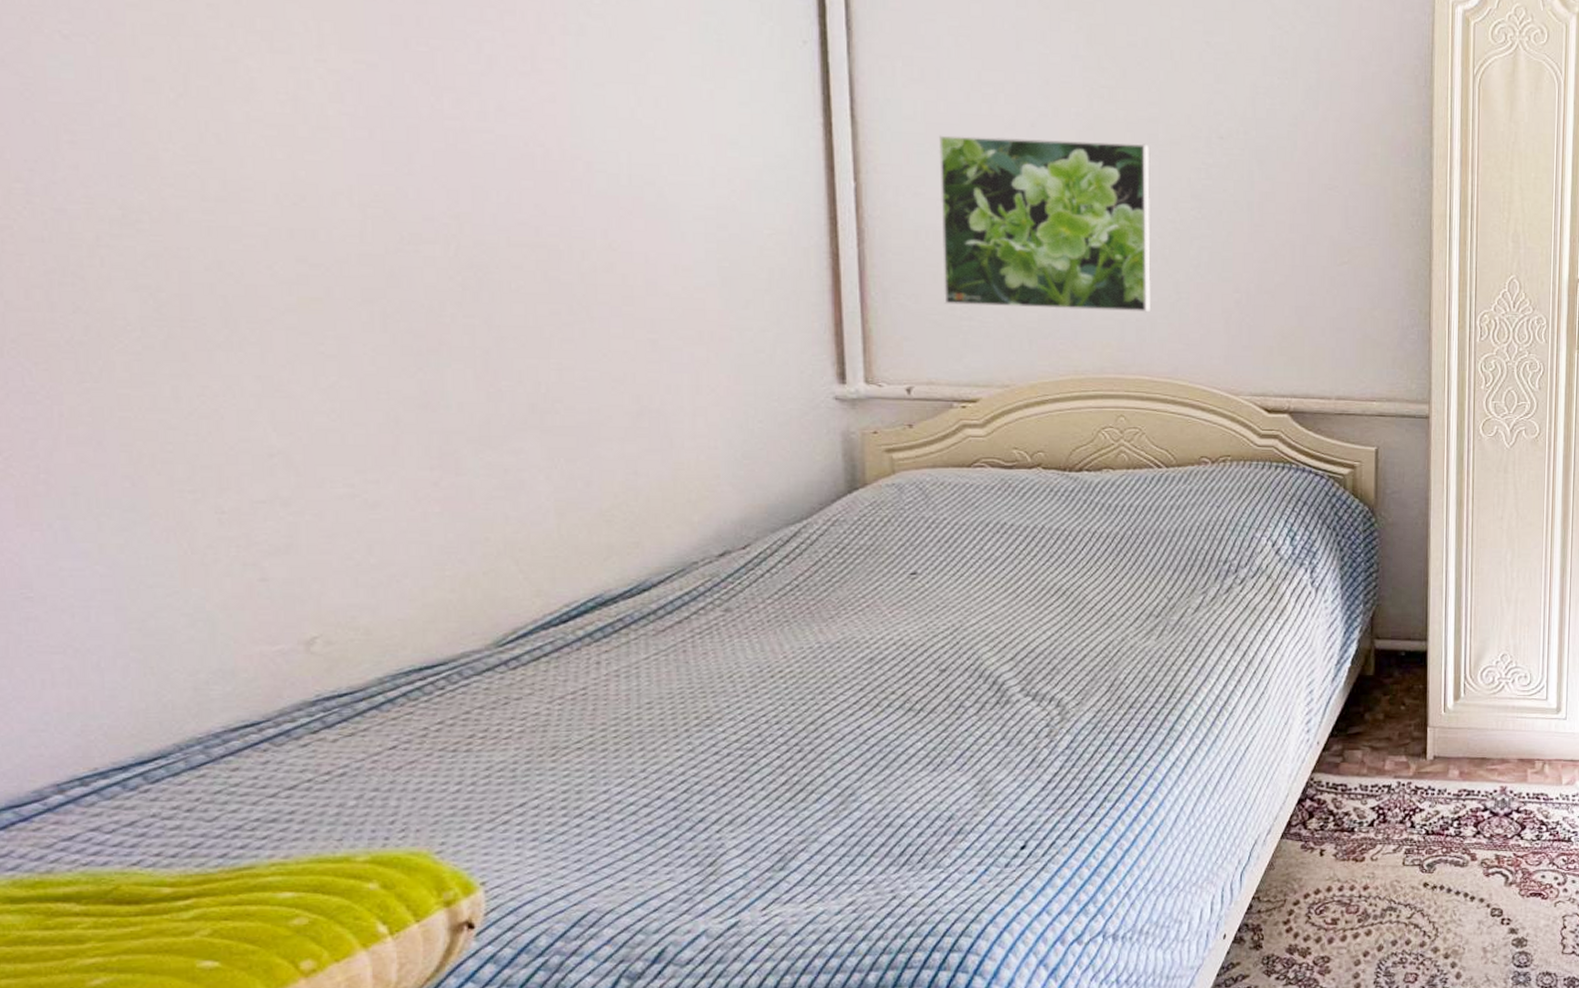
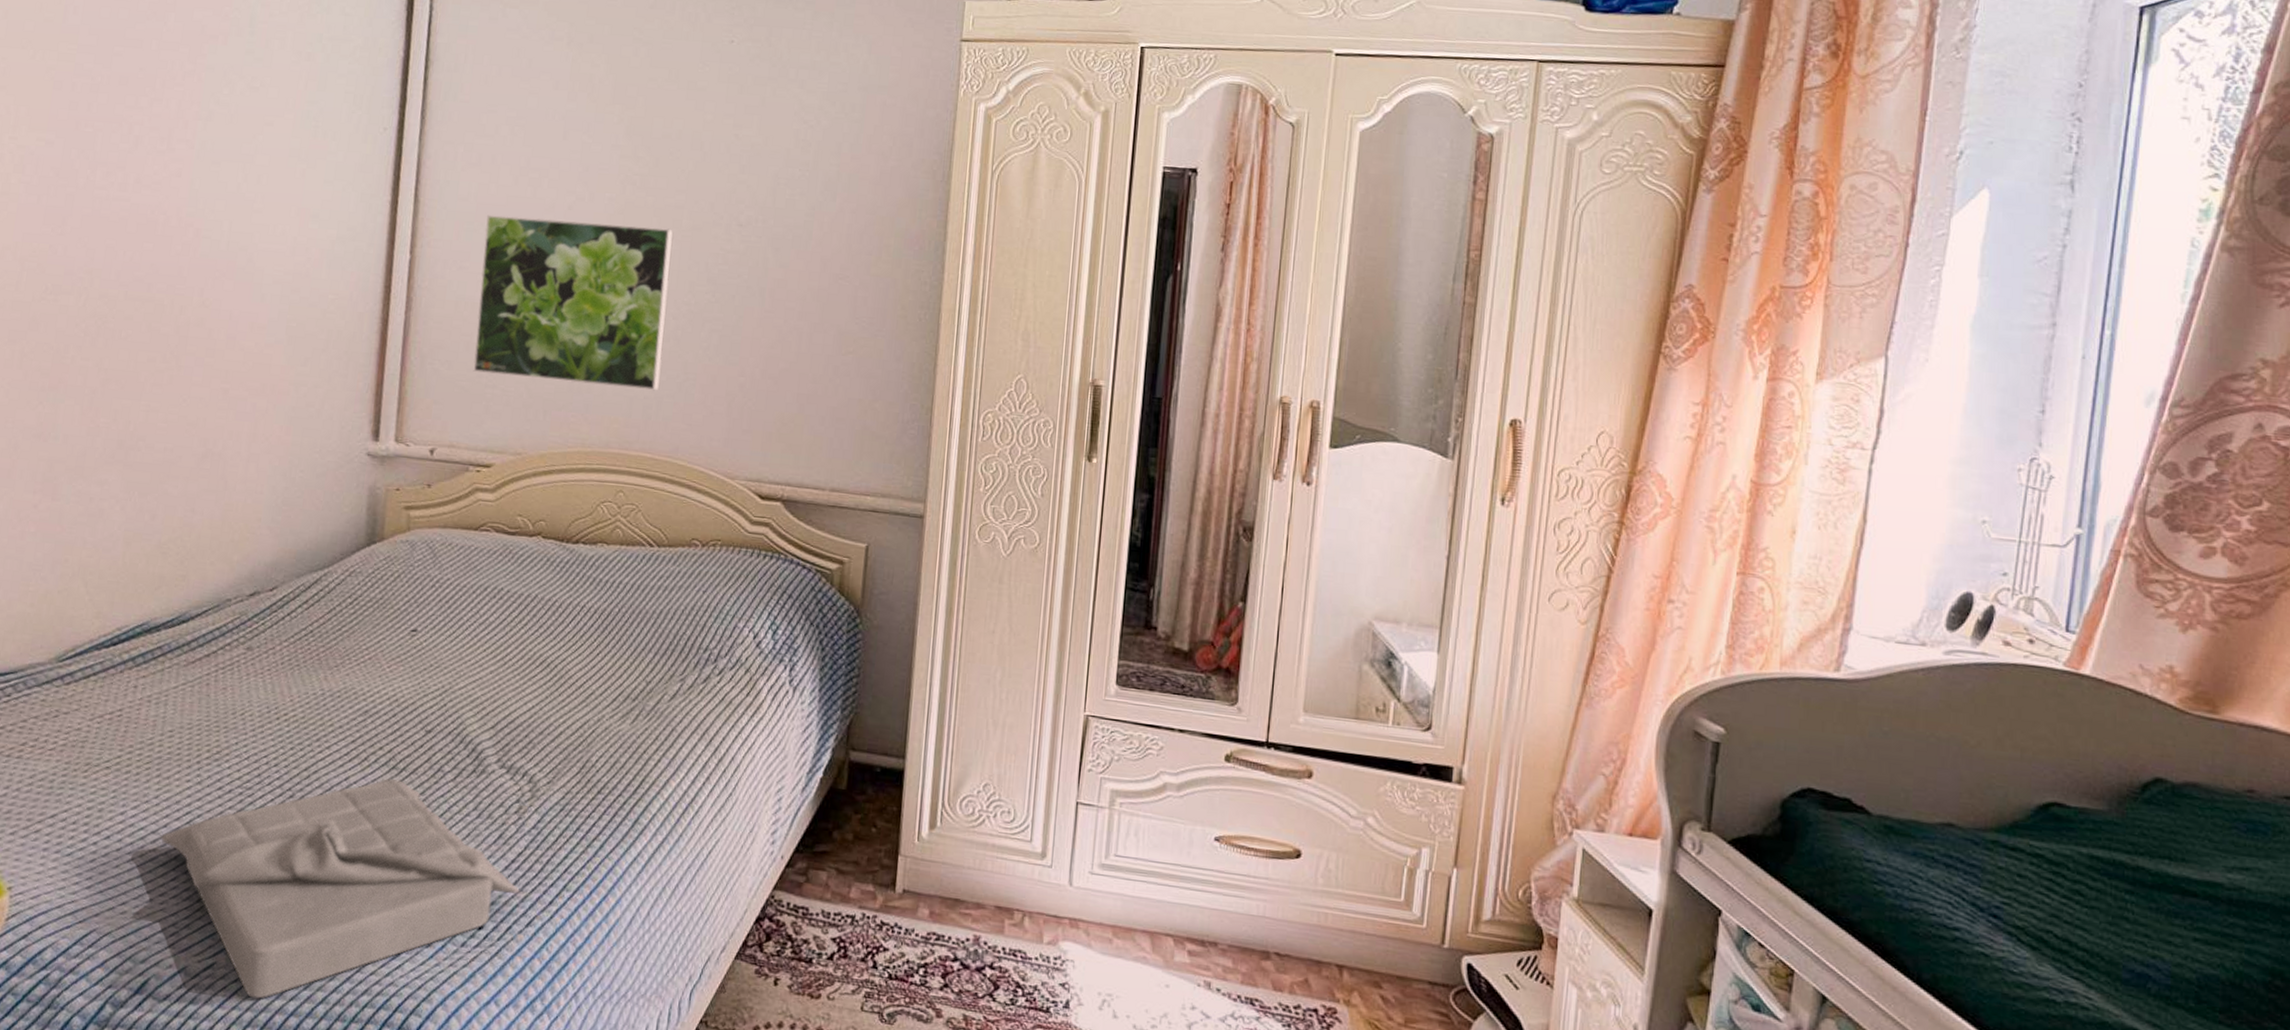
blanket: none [654,720,1060,948] -> present [160,778,520,999]

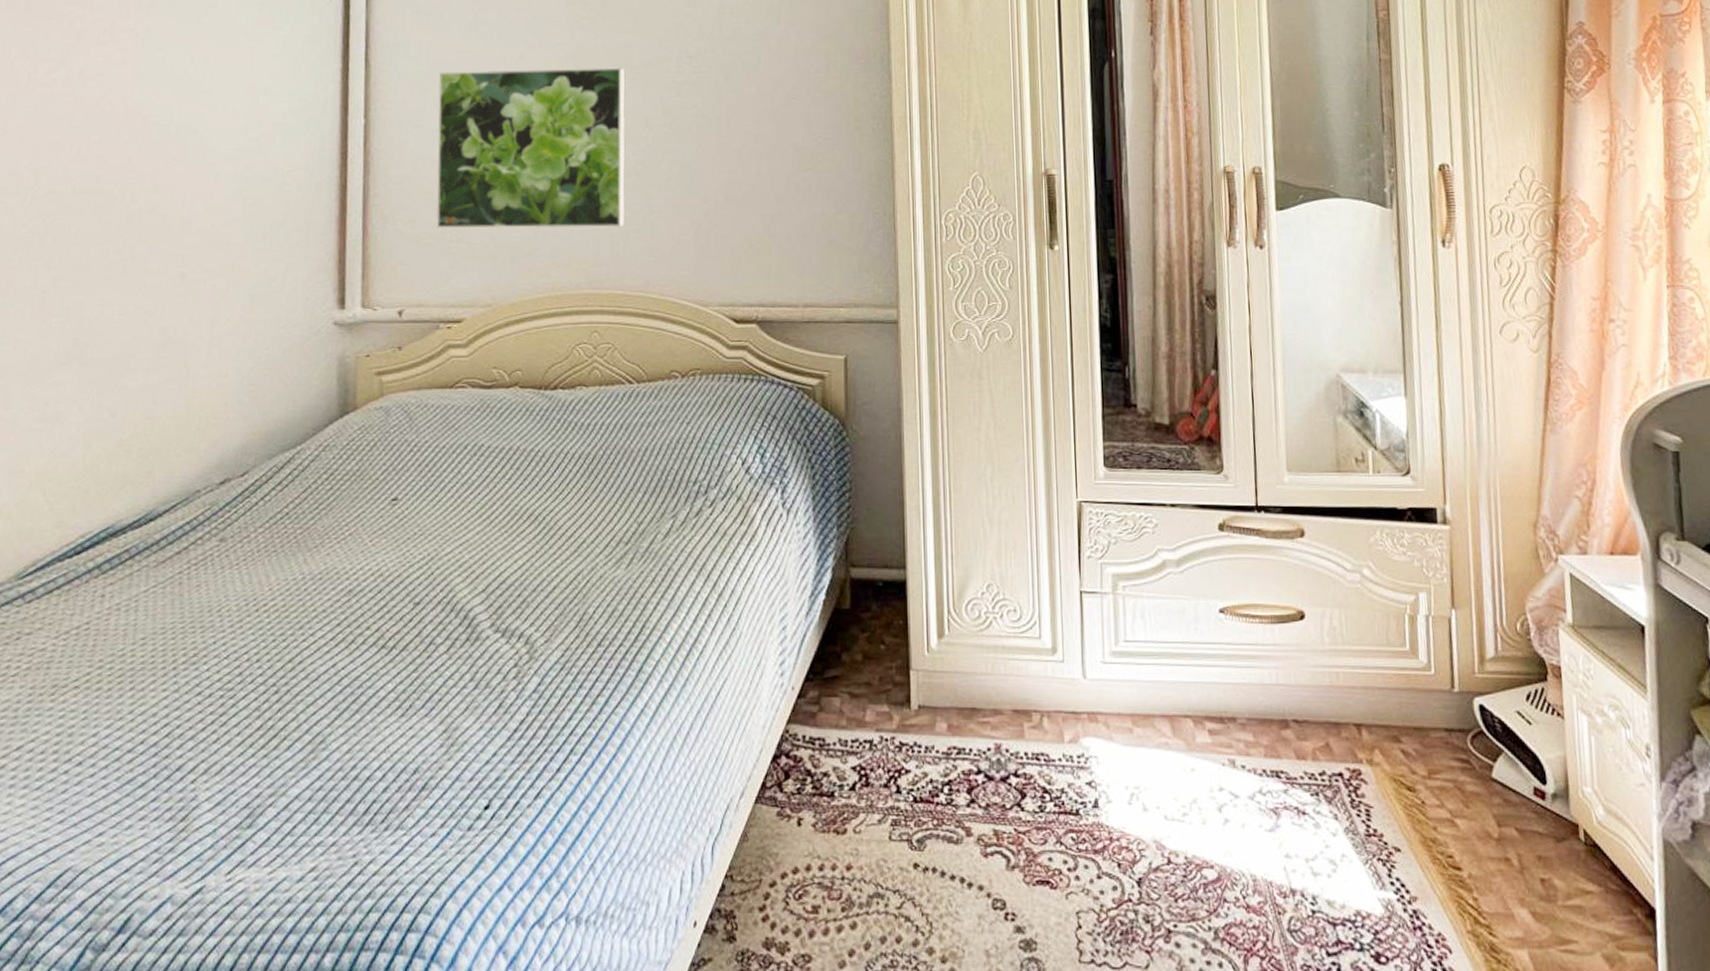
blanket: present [160,778,520,999] -> none [137,658,525,920]

